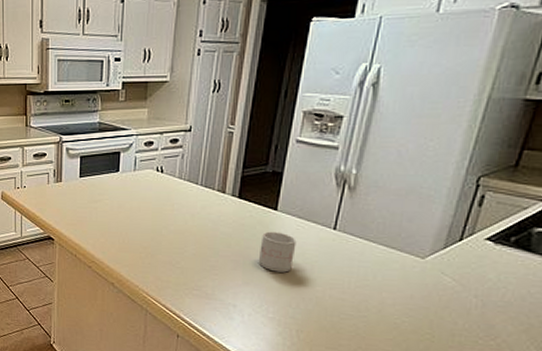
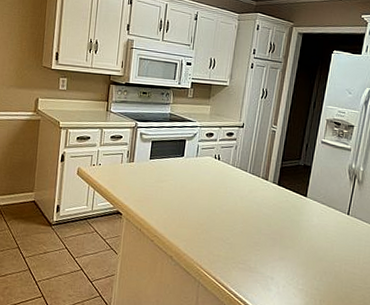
mug: present [258,231,297,273] -> none [291,214,321,250]

